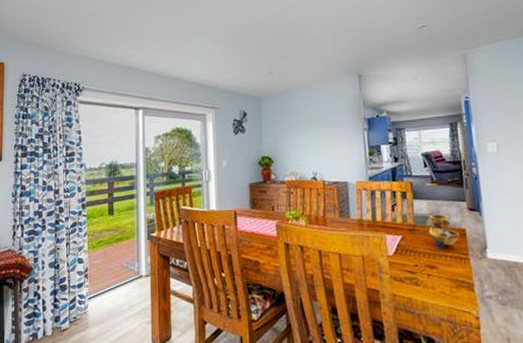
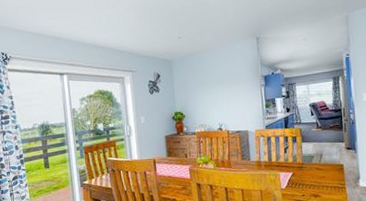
decorative bowl: present [429,214,460,250] -> none [314,153,339,182]

